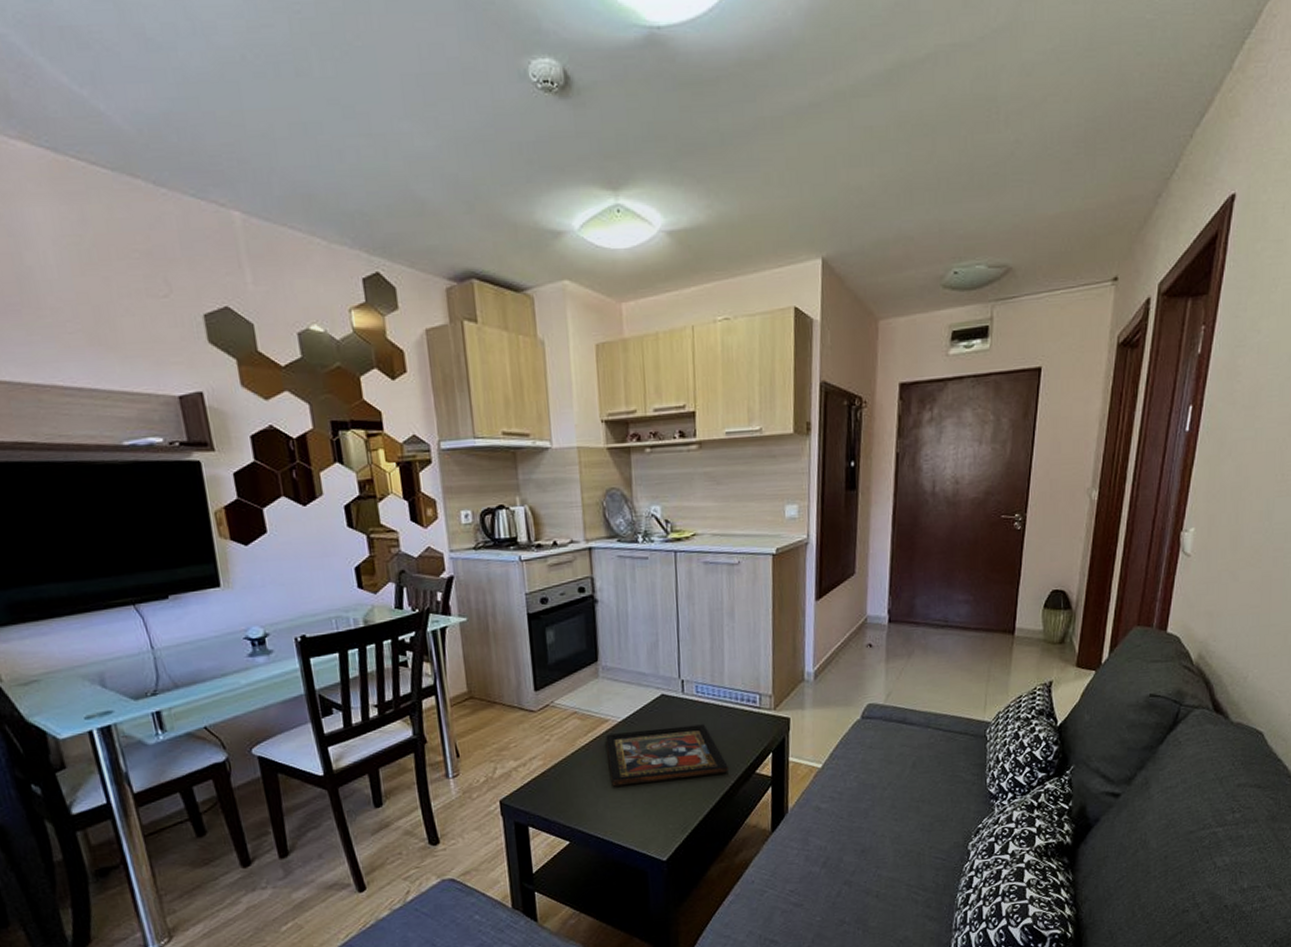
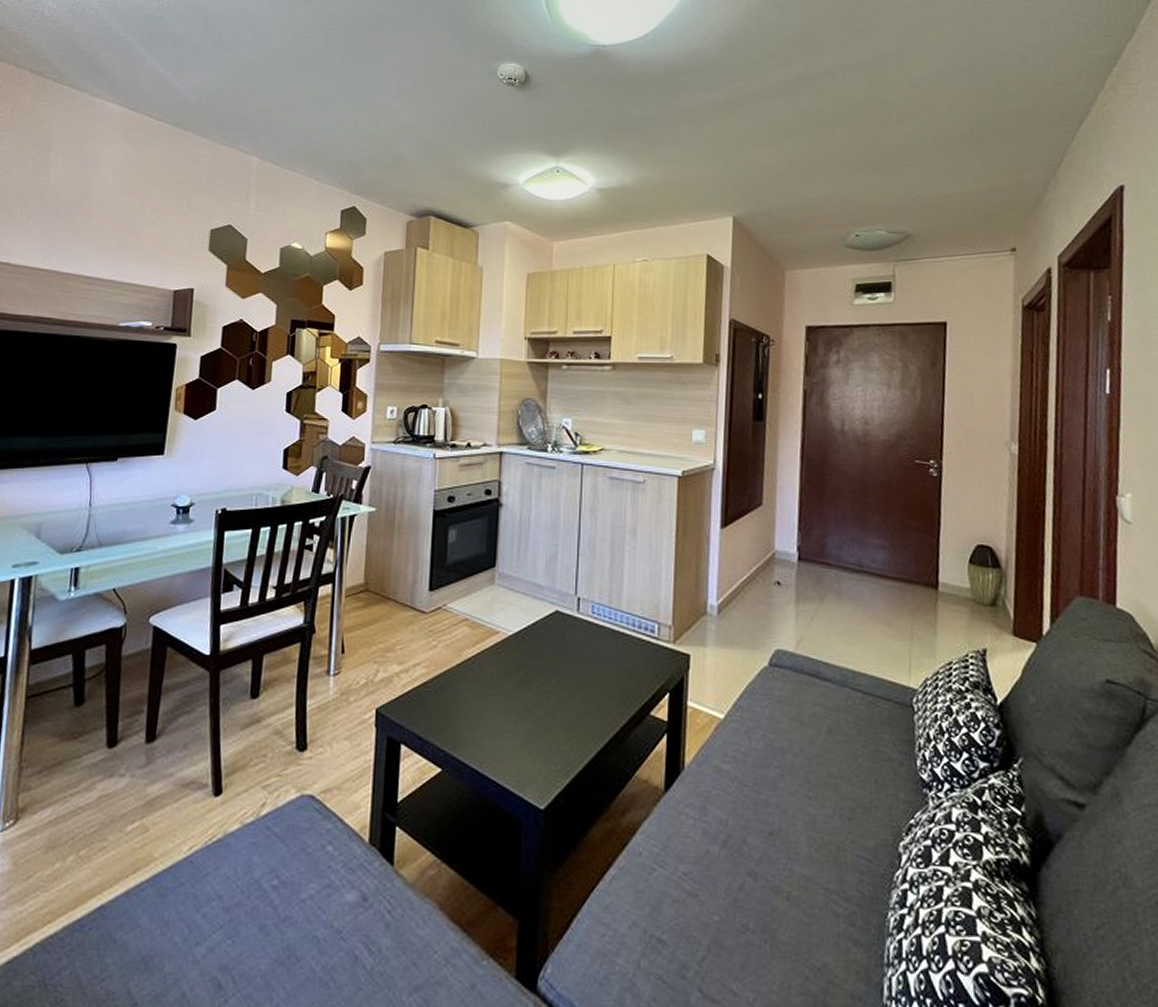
decorative tray: present [606,724,730,787] -> none [493,647,622,711]

